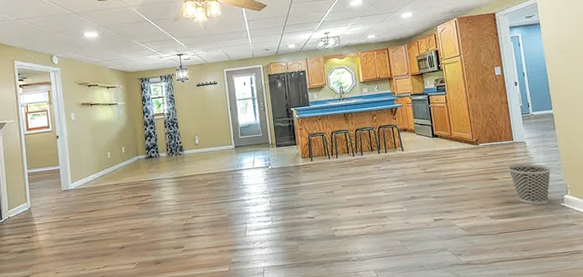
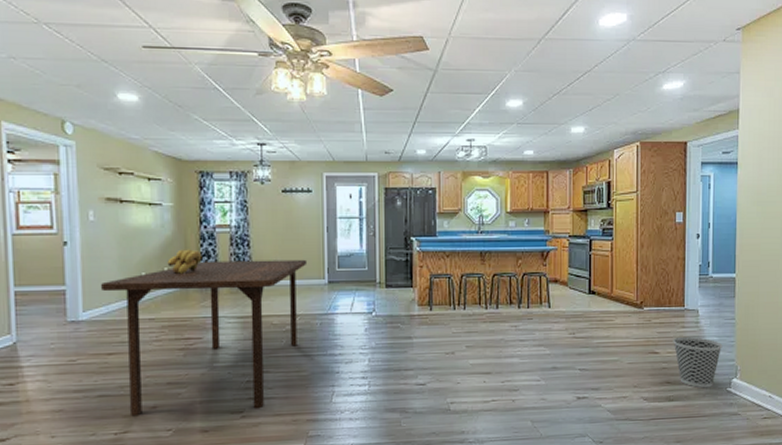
dining table: none [81,132,219,255] -> present [100,259,308,417]
banana bunch: none [124,133,147,152] -> present [167,249,202,275]

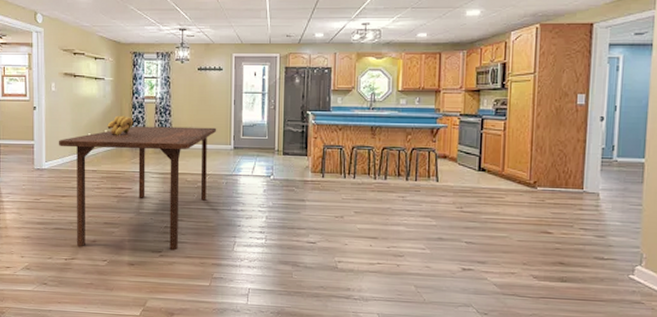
wastebasket: present [673,336,723,388] -> none [568,219,626,273]

